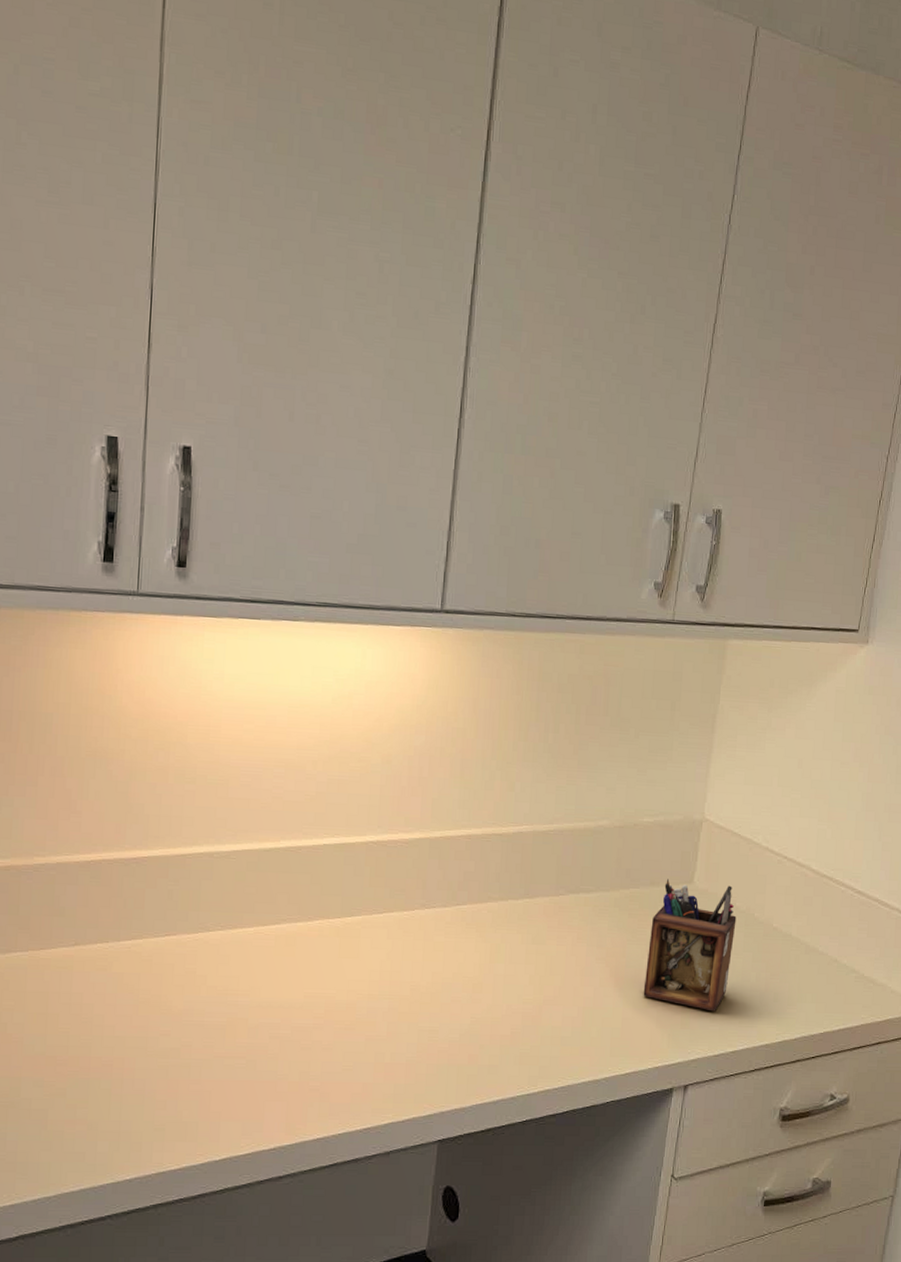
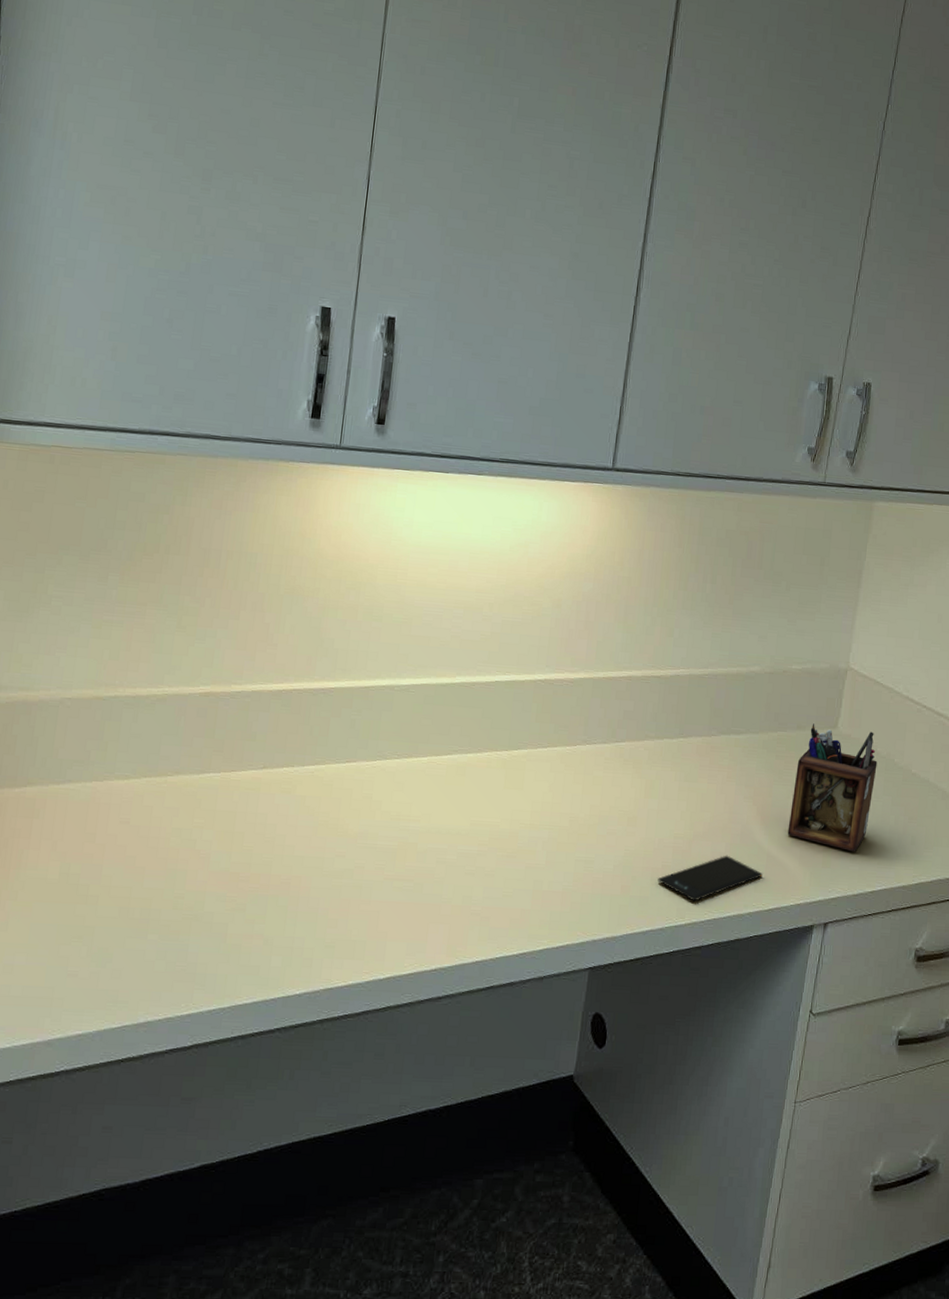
smartphone: none [507,1019,618,1068] -> present [657,855,763,902]

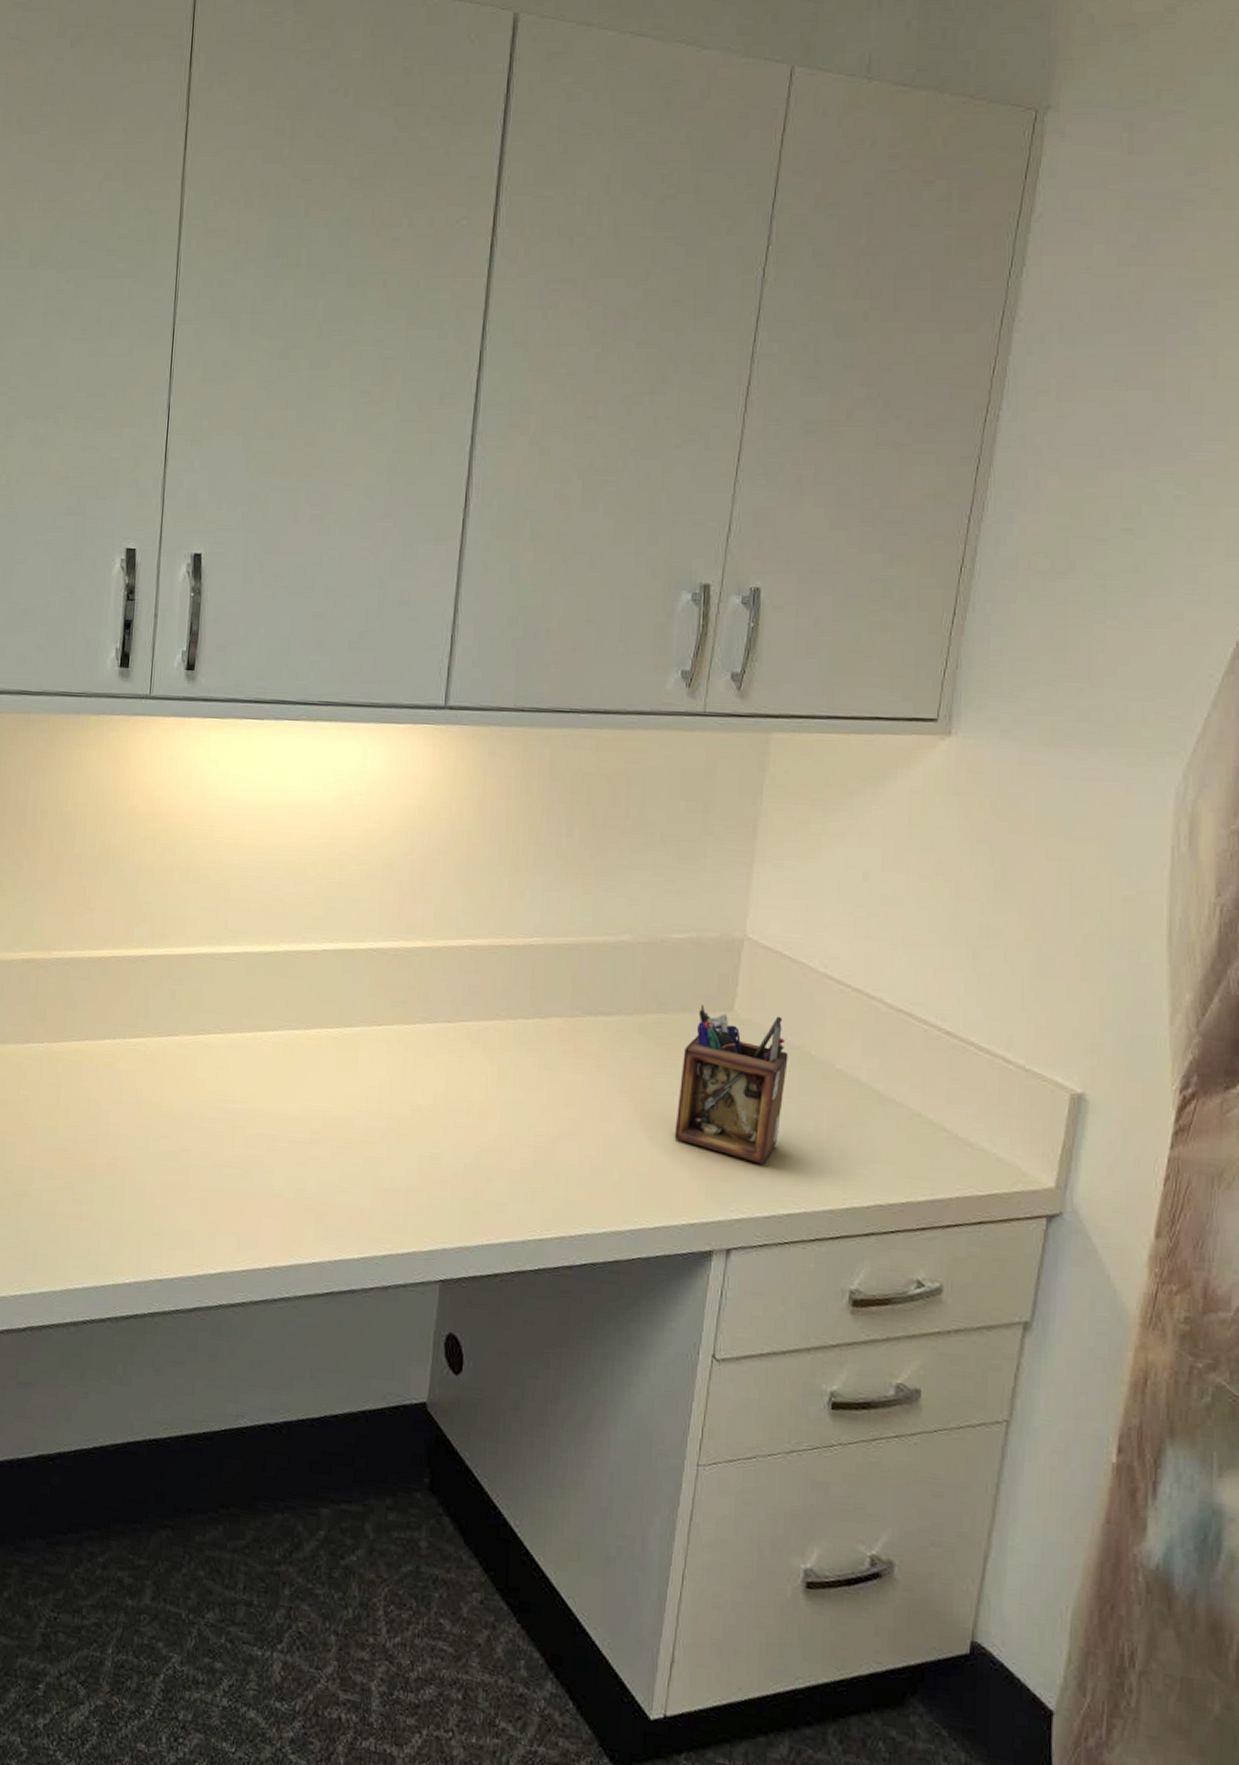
smartphone: present [657,855,763,902] -> none [516,1159,645,1212]

